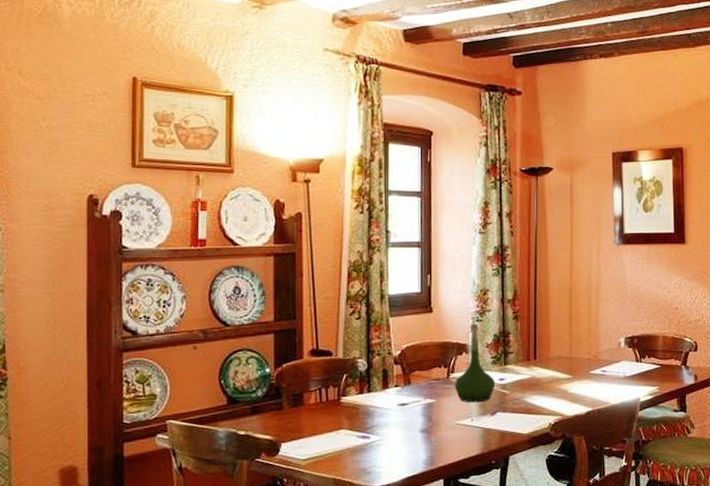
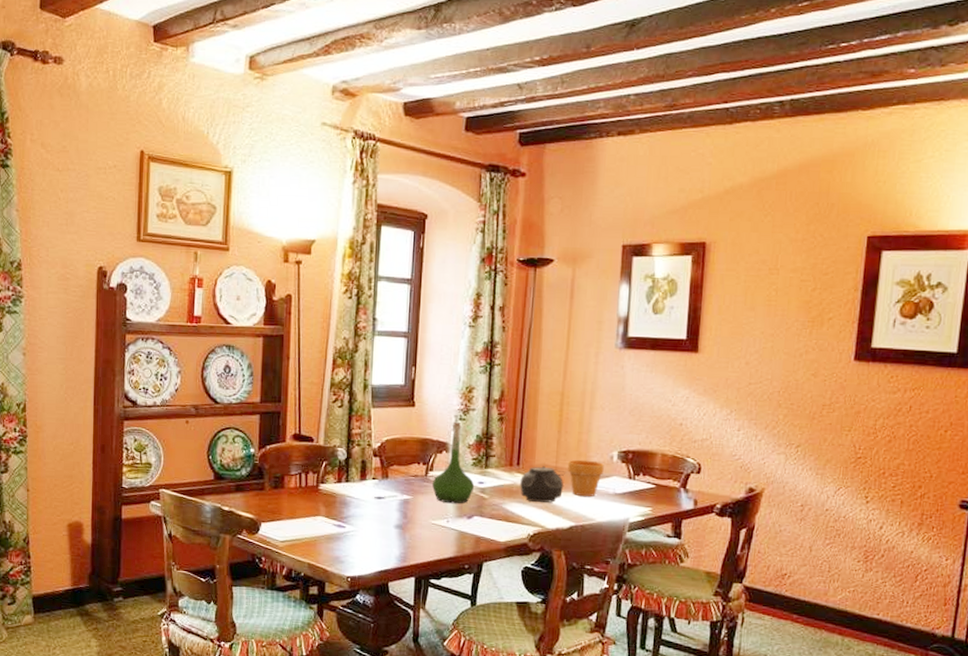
teapot: none [538,358,579,392] -> present [520,466,565,503]
flower pot: none [581,348,613,382] -> present [568,459,604,497]

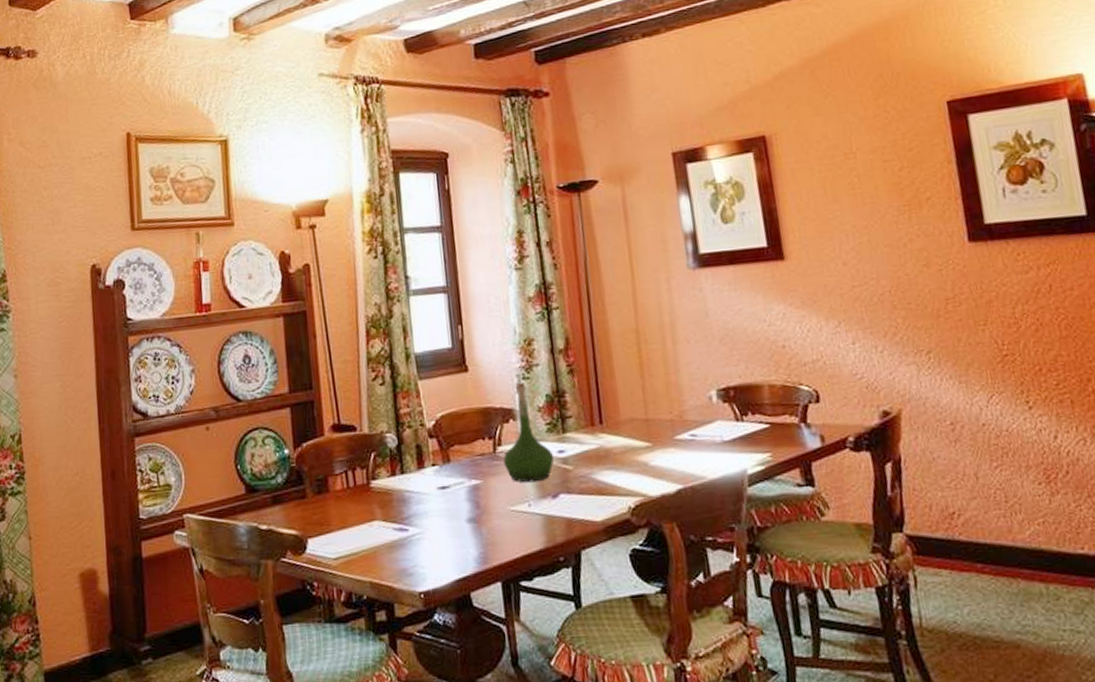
teapot: present [520,466,565,503] -> none [607,420,660,466]
flower pot: present [568,459,604,497] -> none [660,405,705,451]

